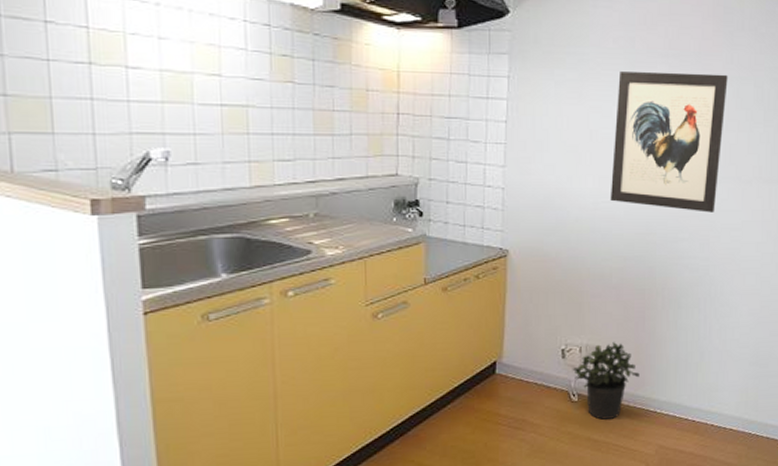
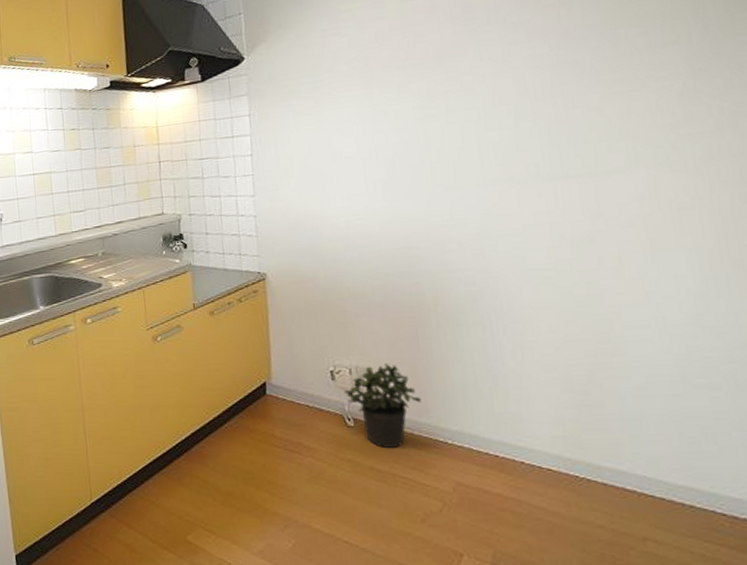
wall art: present [610,71,728,213] -> none [355,73,486,220]

